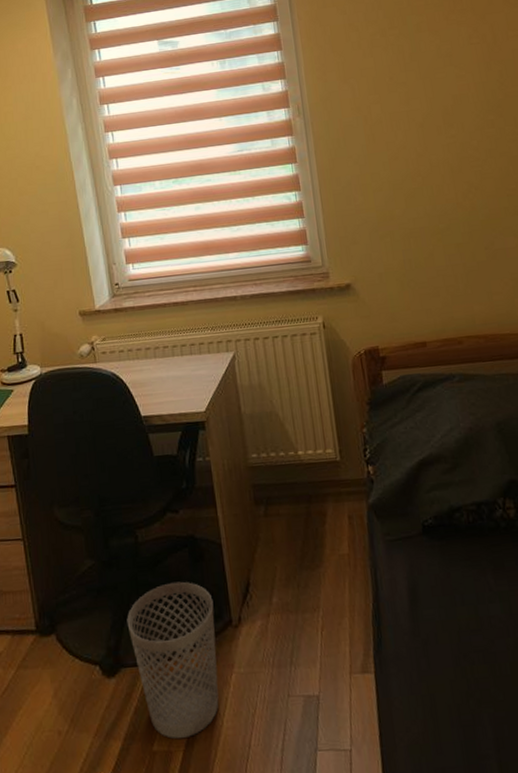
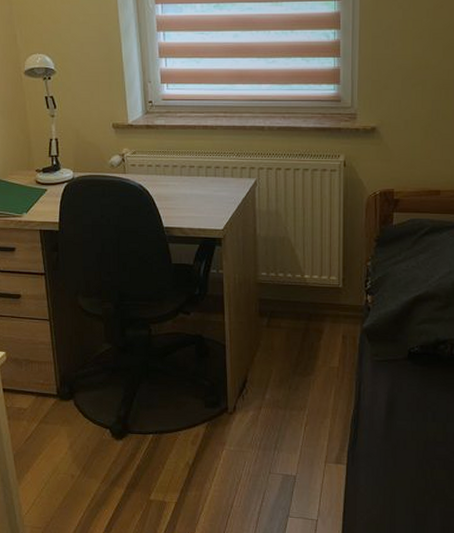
wastebasket: present [127,581,219,740] -> none [136,371,213,494]

